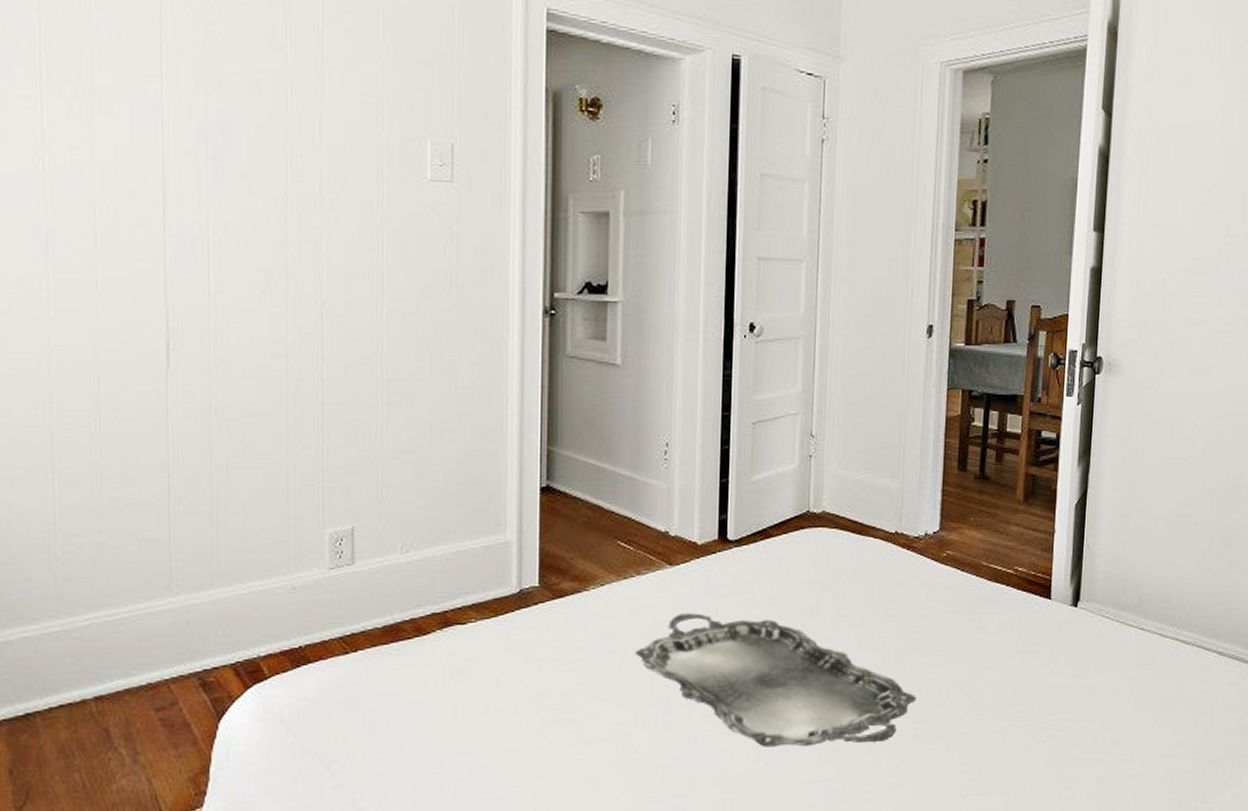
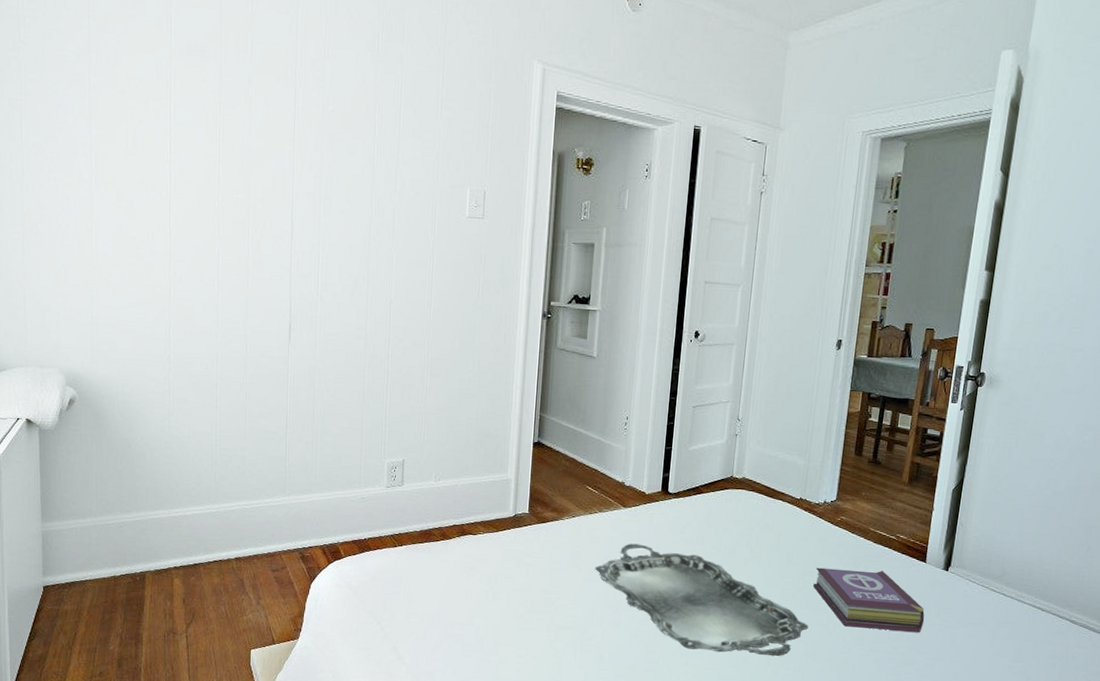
book: none [919,614,1054,692] -> present [813,567,925,632]

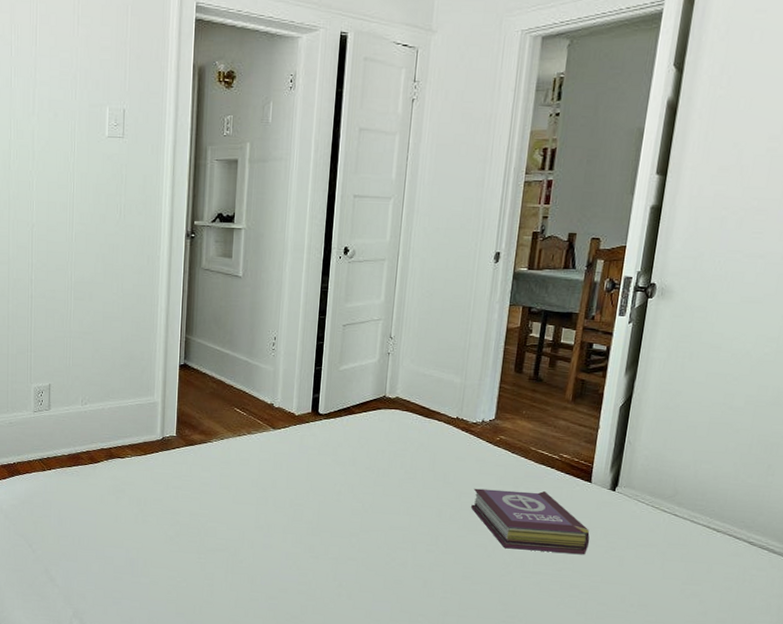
serving tray: present [594,543,809,657] -> none [244,465,467,579]

